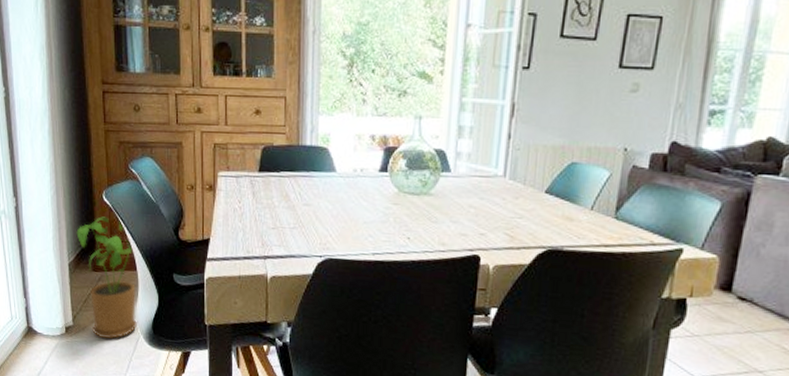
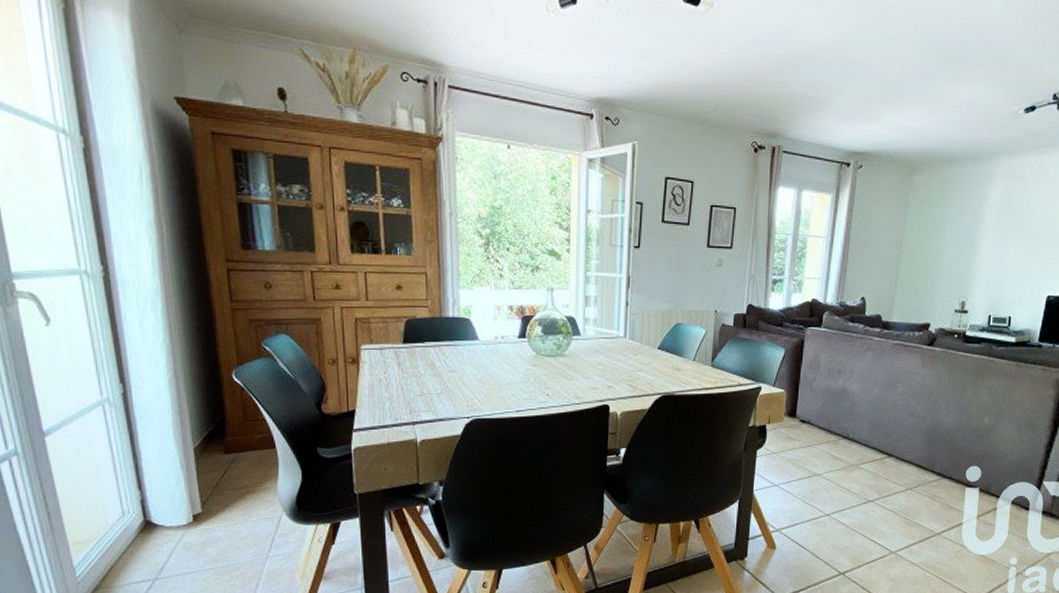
house plant: present [76,216,138,339] -> none [202,397,280,522]

